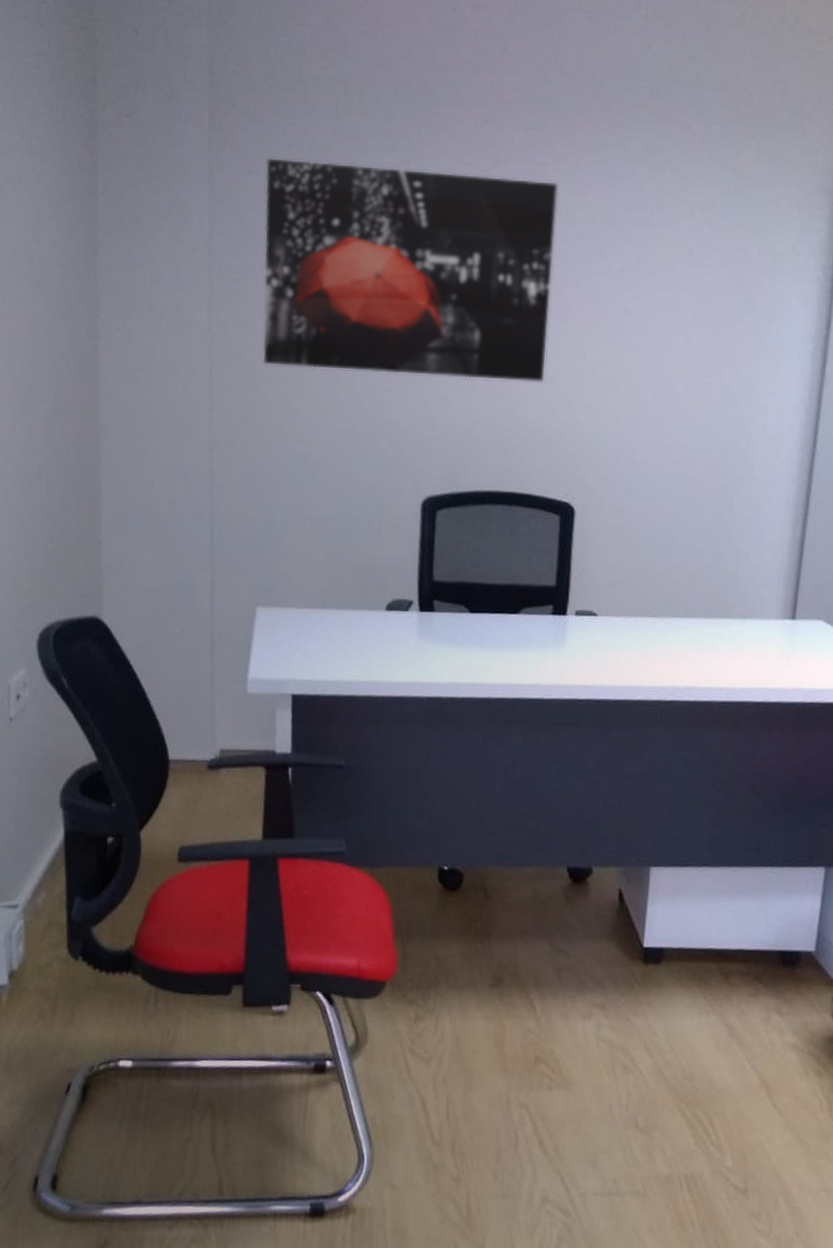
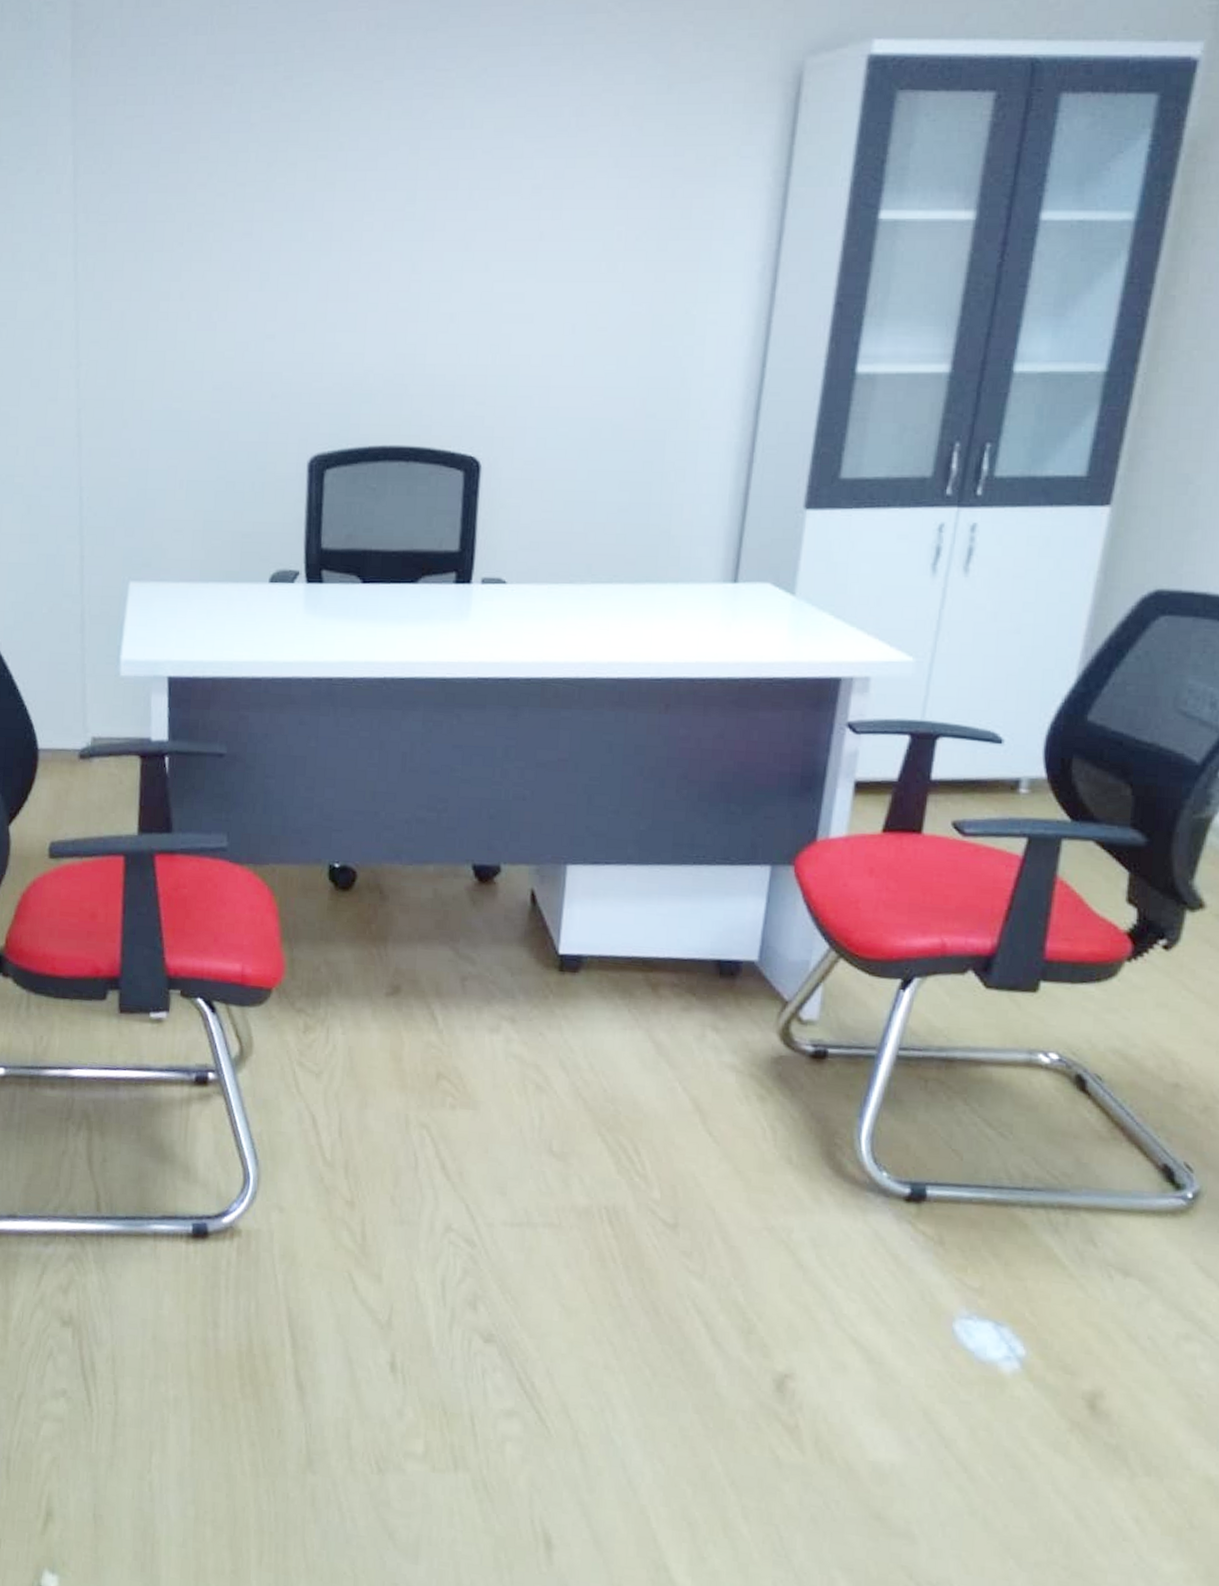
wall art: present [262,158,559,383] -> none [132,83,462,322]

